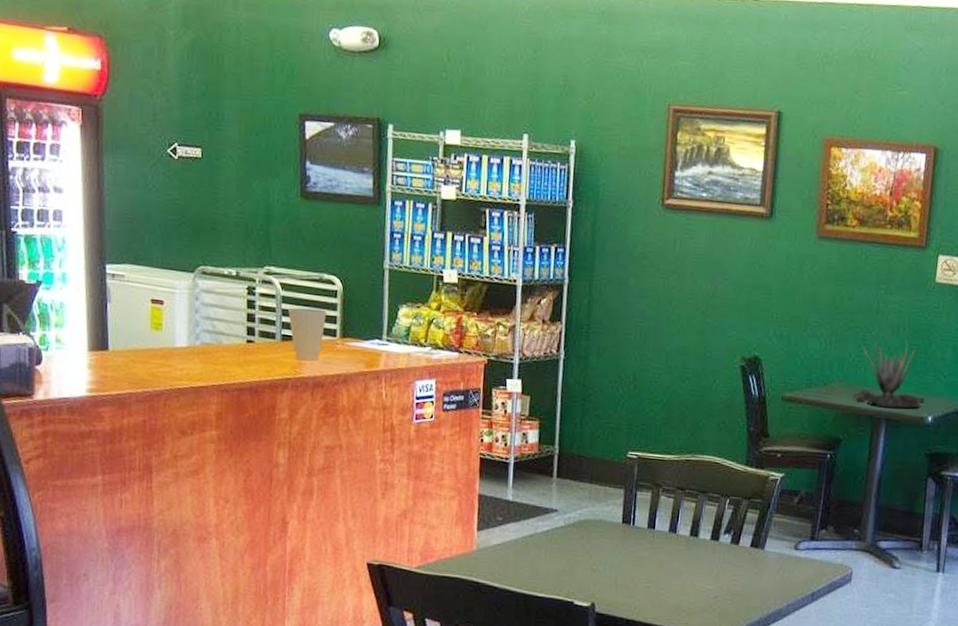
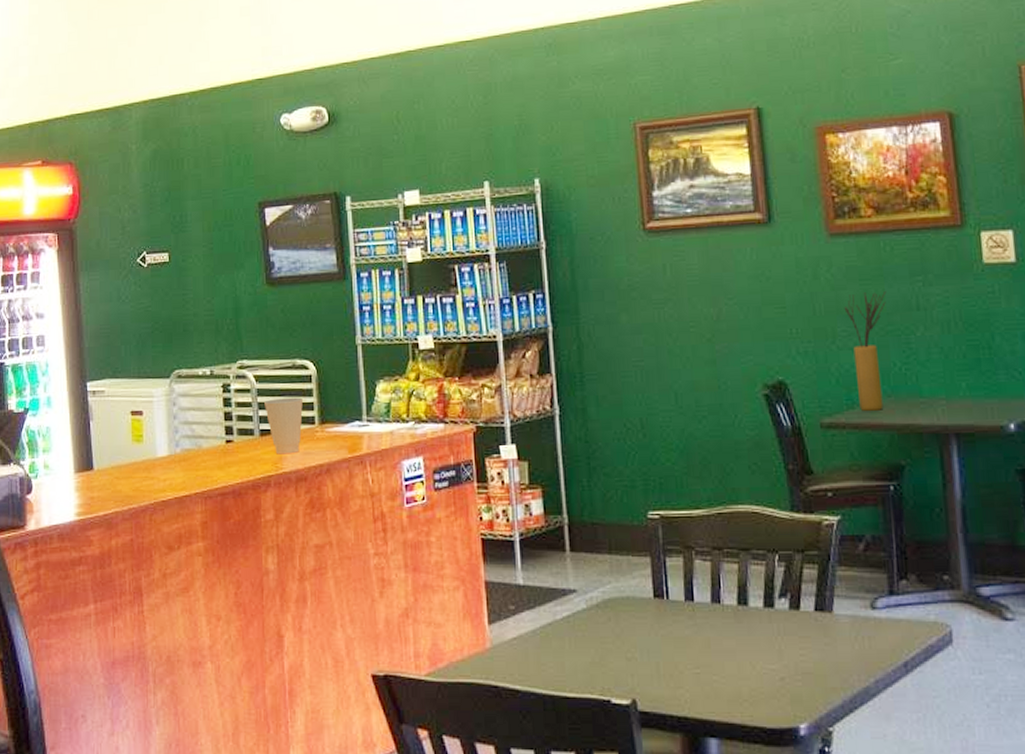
vase: none [816,291,855,393] -> present [844,291,887,412]
plant: present [853,341,924,409] -> none [908,337,1000,421]

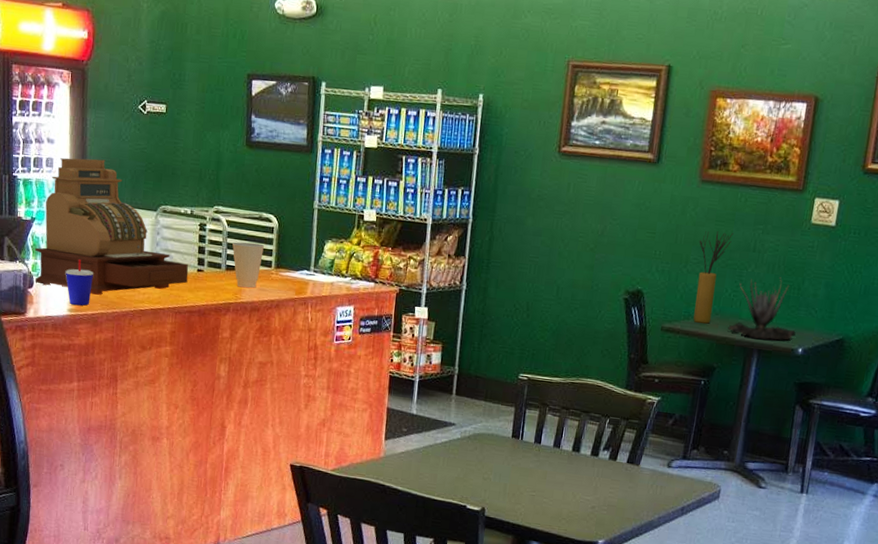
cash register: none [31,327,216,490] -> present [35,158,189,295]
beverage cup: none [70,450,102,507] -> present [66,259,93,306]
plant: none [908,337,1000,421] -> present [727,277,796,341]

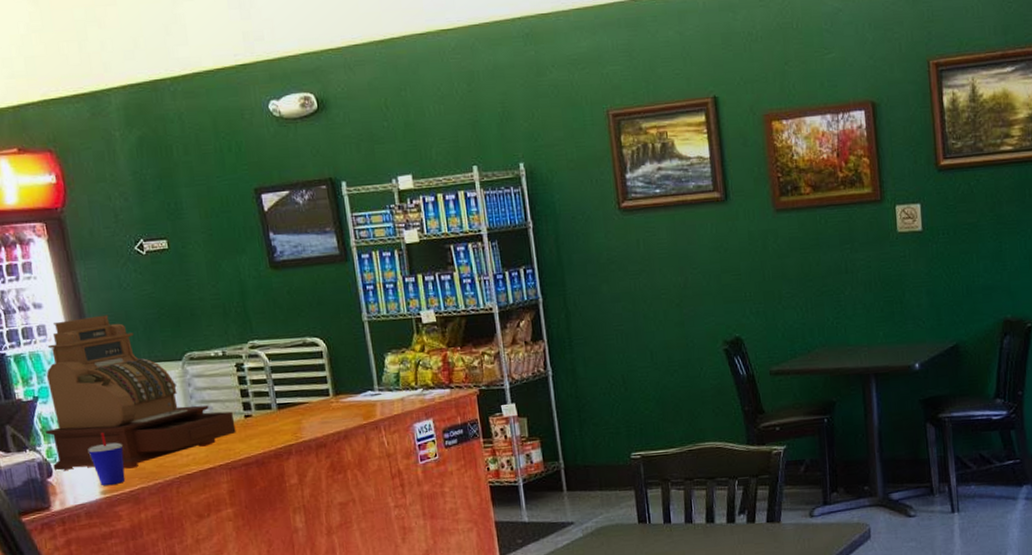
cup: present [232,242,264,289] -> none [279,372,318,425]
vase: present [693,231,734,325] -> none [788,258,822,360]
plant: present [727,277,796,341] -> none [838,294,908,364]

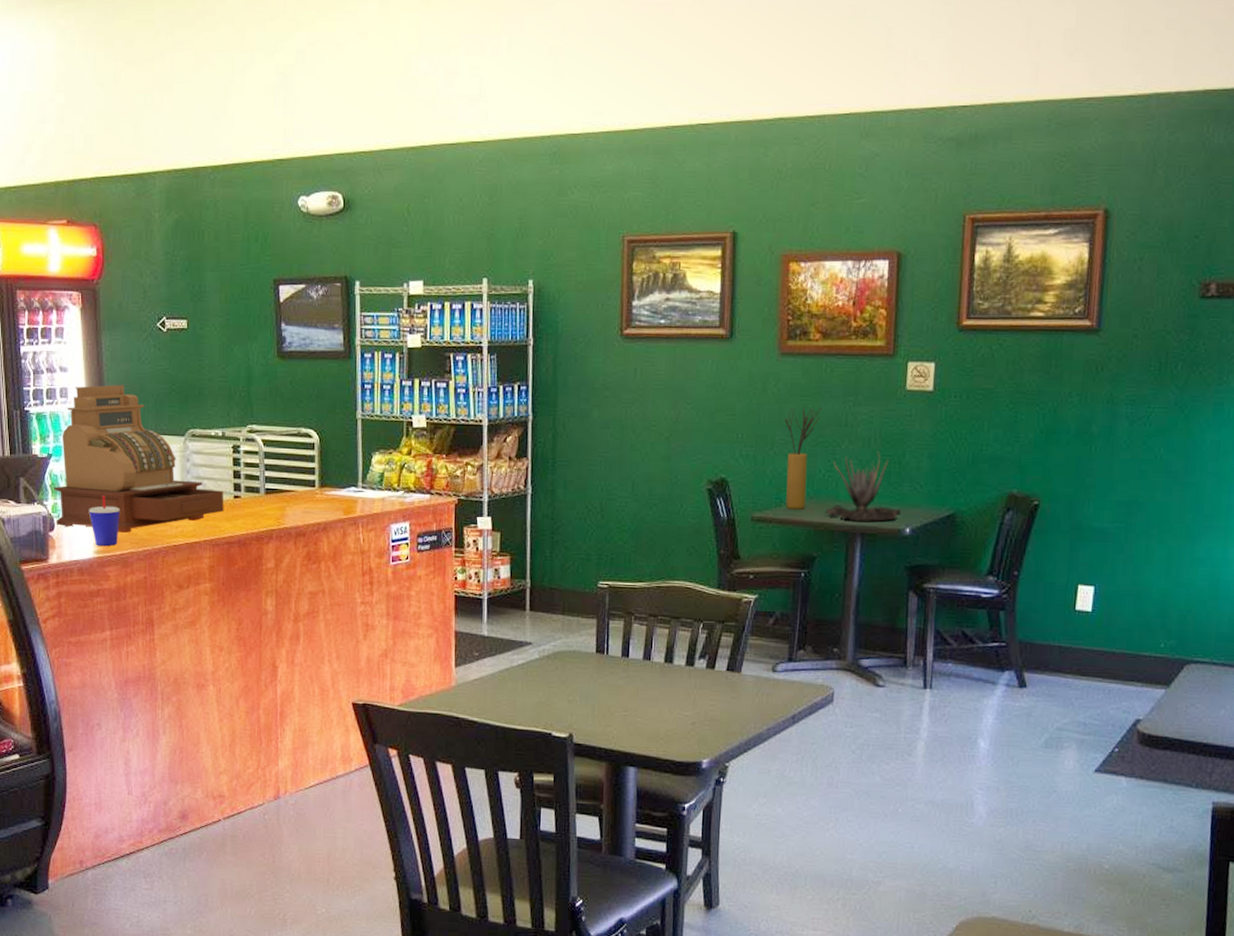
vase: none [788,258,822,360] -> present [784,407,822,511]
plant: none [838,294,908,364] -> present [825,452,901,523]

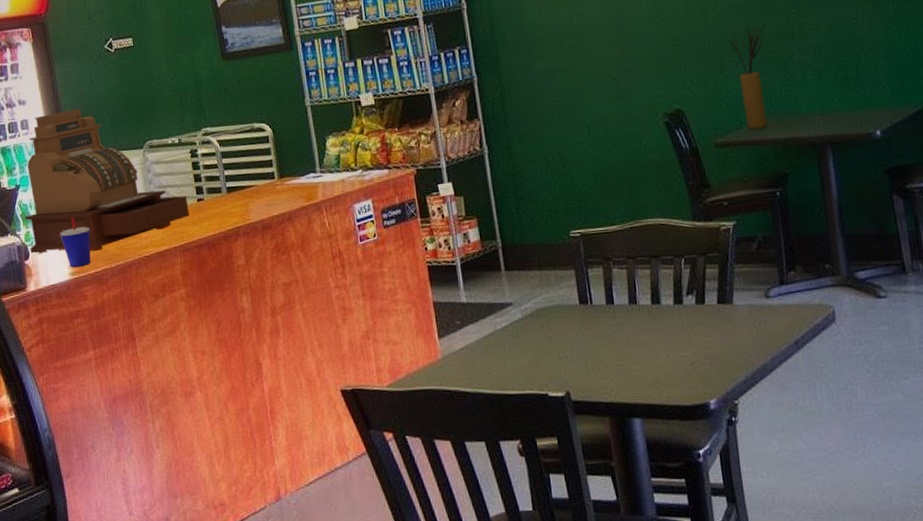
plant: present [825,452,901,523] -> none [788,59,868,132]

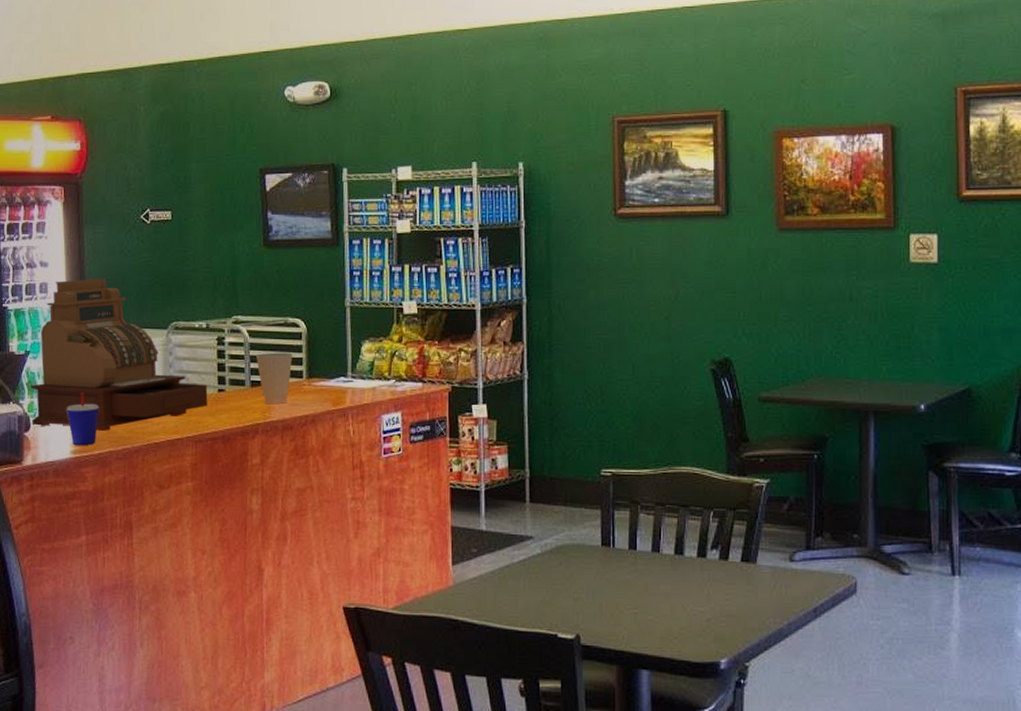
cup: none [229,156,264,208] -> present [256,352,292,405]
vase: present [729,24,768,131] -> none [787,283,825,389]

